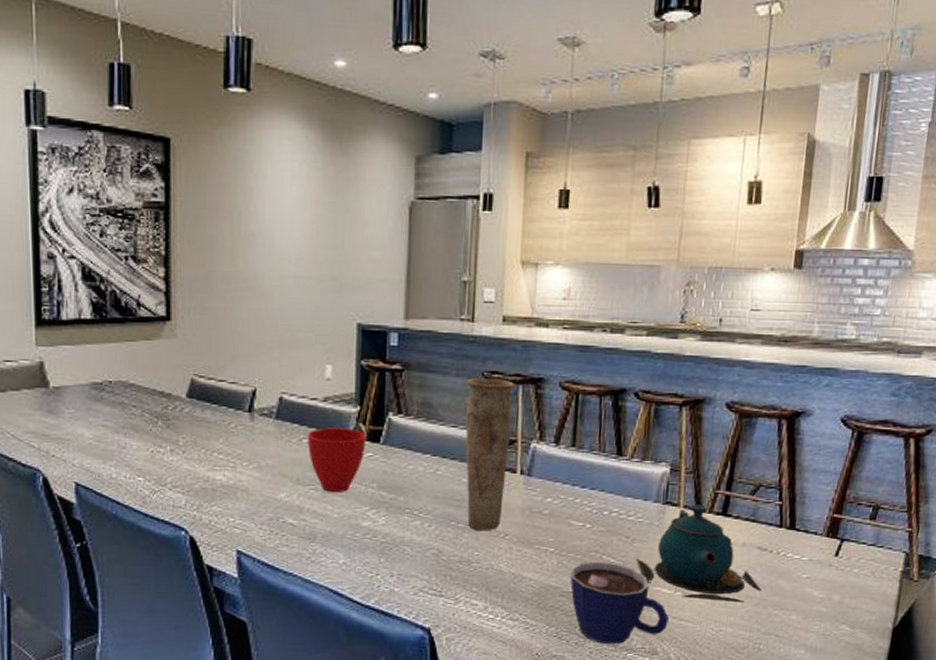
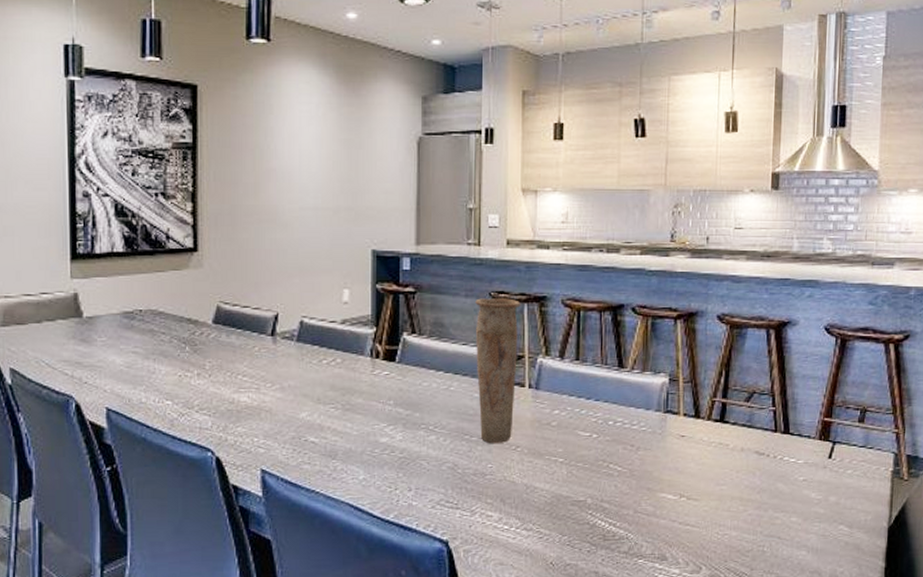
cup: present [307,427,366,492] -> none [327,348,383,410]
cup: present [570,561,669,645] -> none [579,470,675,552]
teapot: present [635,504,762,603] -> none [641,412,762,506]

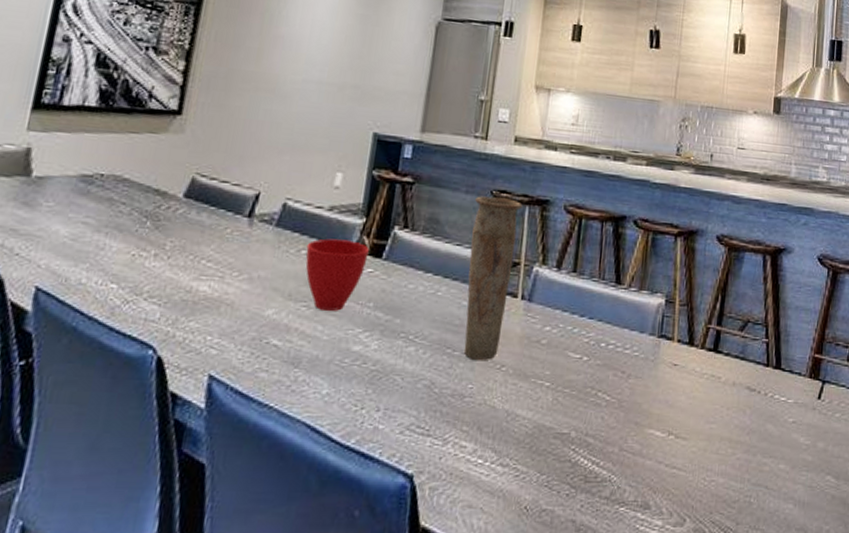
cup: none [327,348,383,410] -> present [305,238,369,311]

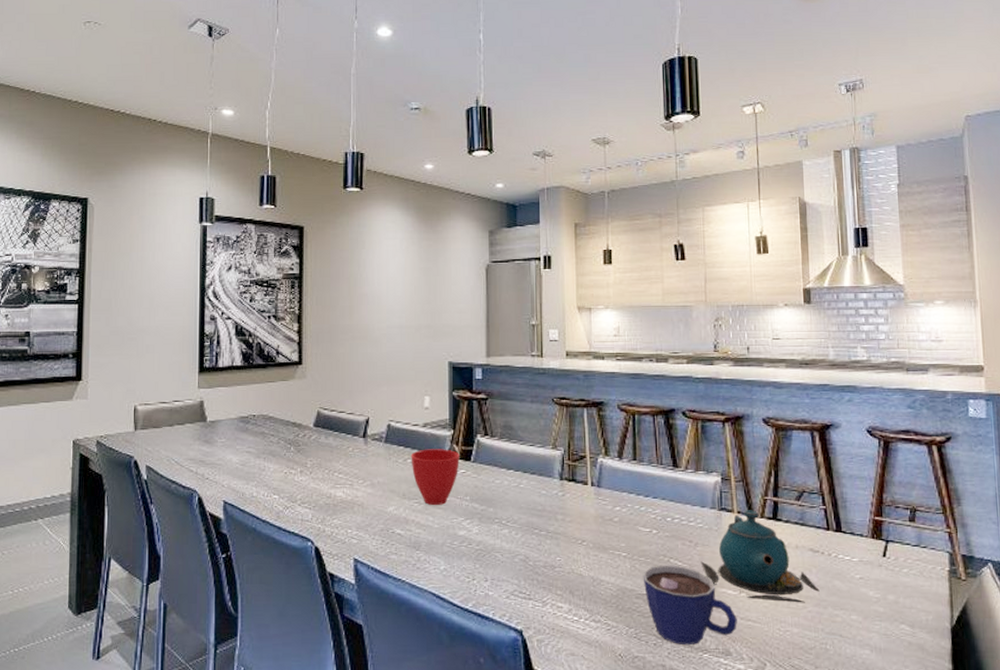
vase: present [463,196,523,360] -> none [540,404,581,537]
cup: none [564,398,662,497] -> present [643,565,737,646]
teapot: none [630,338,751,449] -> present [700,510,820,603]

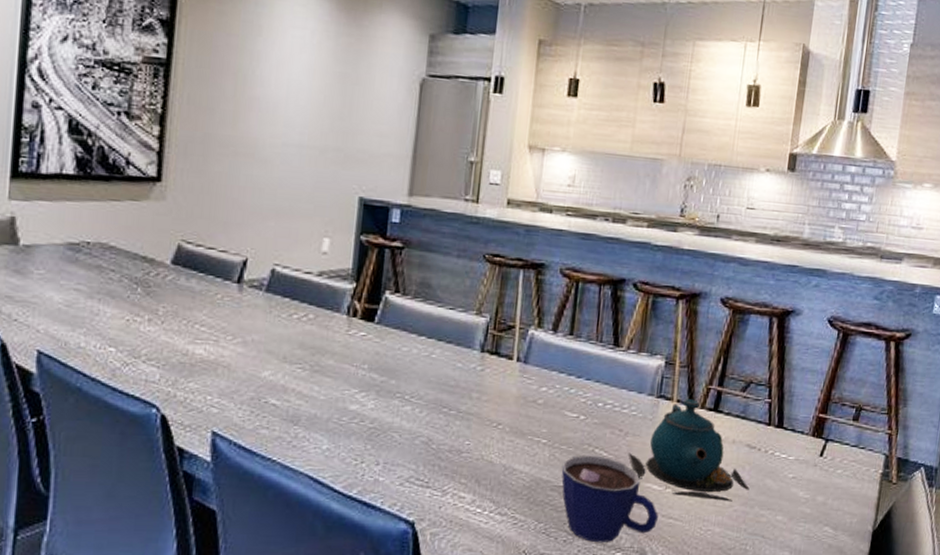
cup: present [411,449,460,505] -> none [297,303,361,373]

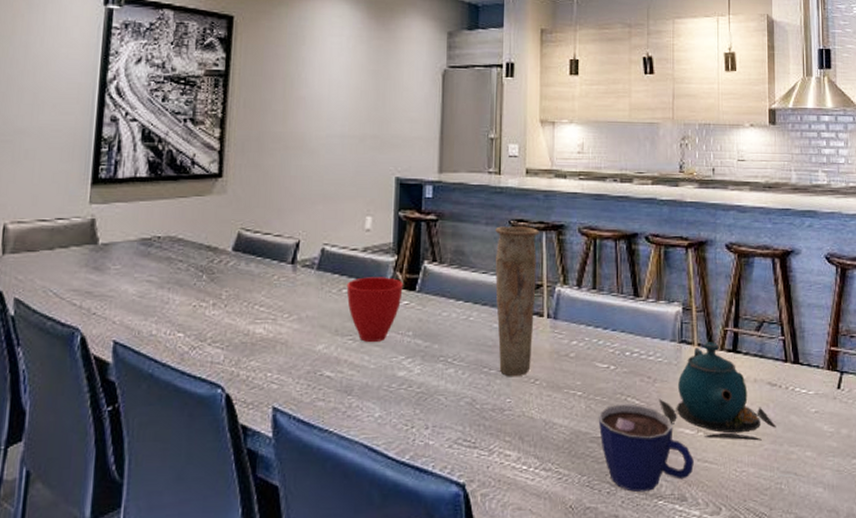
cup: none [297,303,361,373] -> present [346,277,403,342]
vase: none [460,260,517,419] -> present [495,226,539,376]

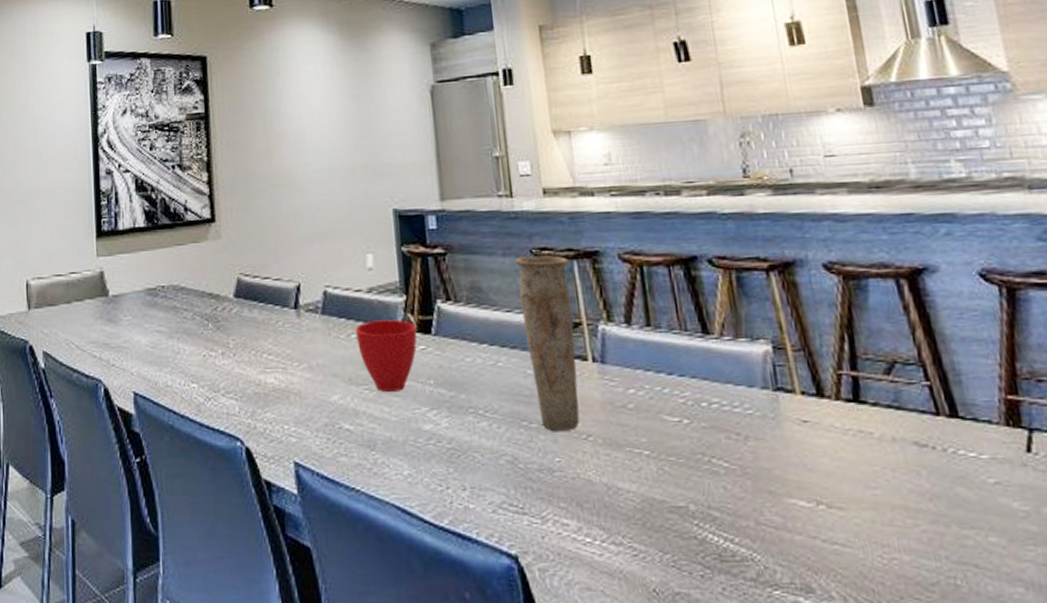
cup: present [598,404,694,493] -> none [675,466,818,579]
teapot: present [658,342,776,441] -> none [754,389,936,519]

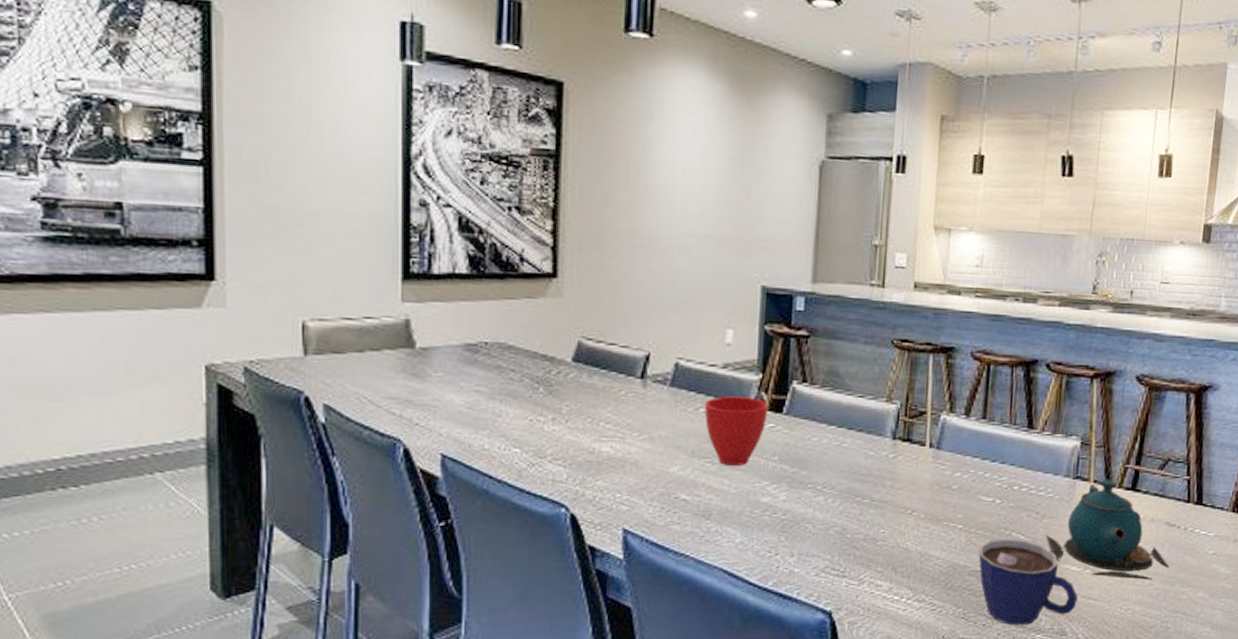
vase: present [515,255,580,431] -> none [873,346,926,506]
cup: none [675,466,818,579] -> present [979,538,1078,626]
teapot: none [754,389,936,519] -> present [1045,479,1170,580]

